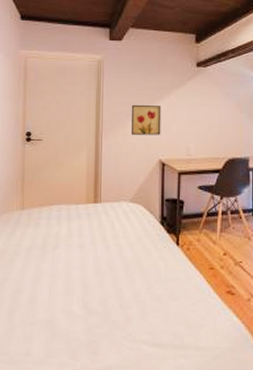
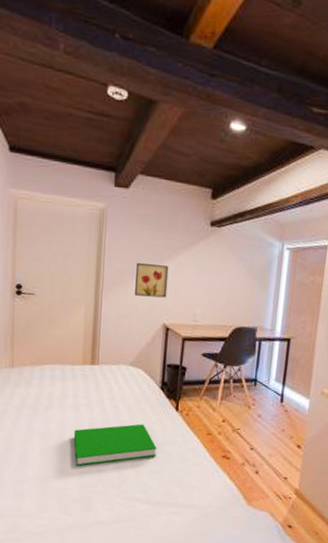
book: none [79,260,160,306] -> present [73,424,157,466]

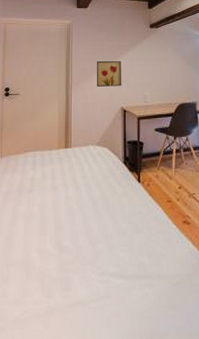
book: present [73,424,157,466] -> none [52,197,125,244]

